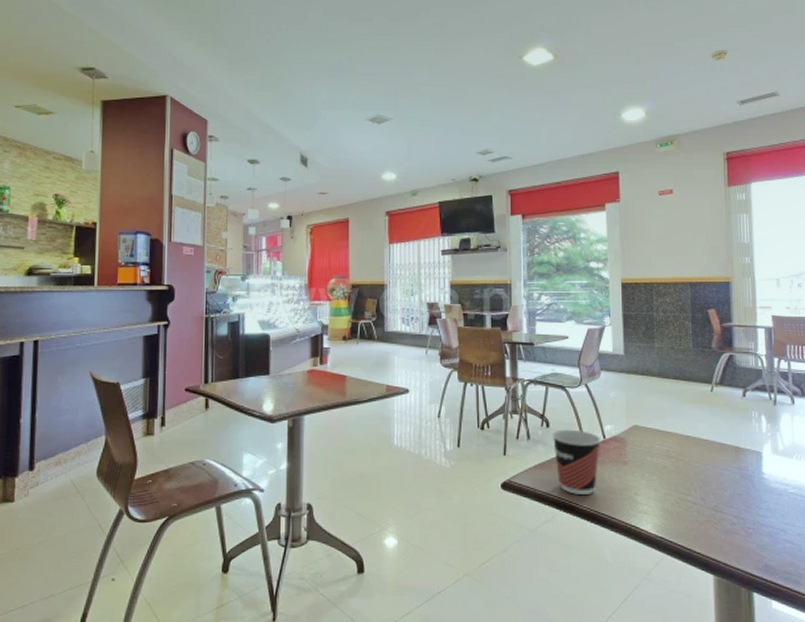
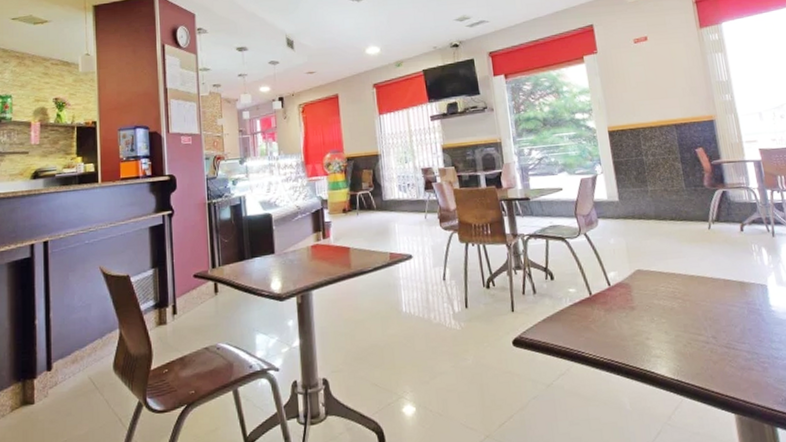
cup: present [552,429,602,494] -> none [557,279,607,345]

